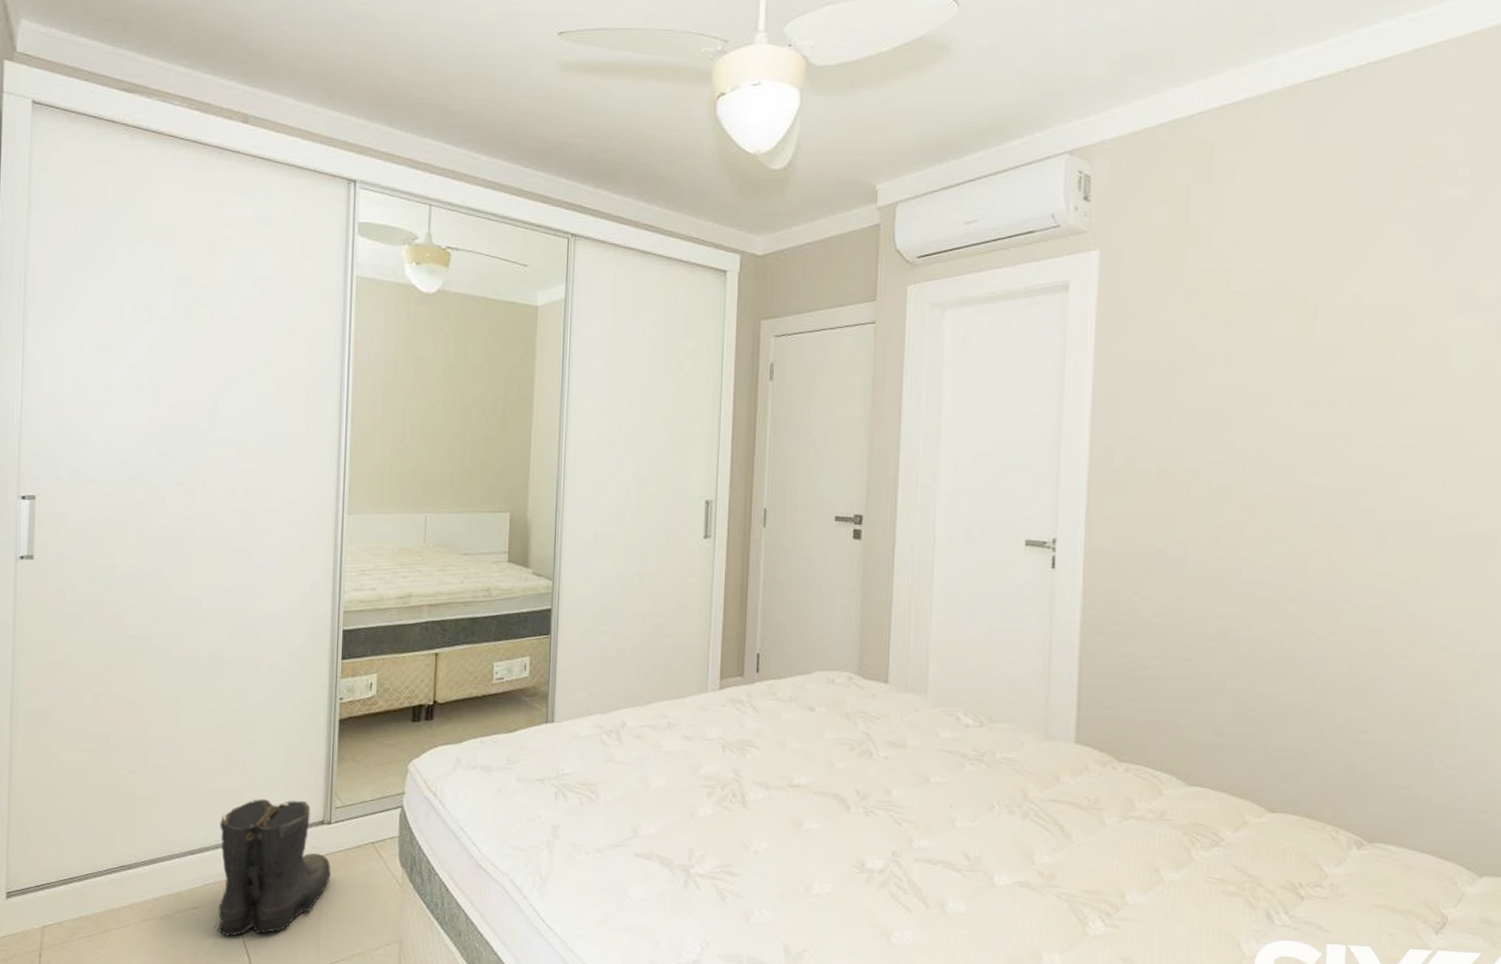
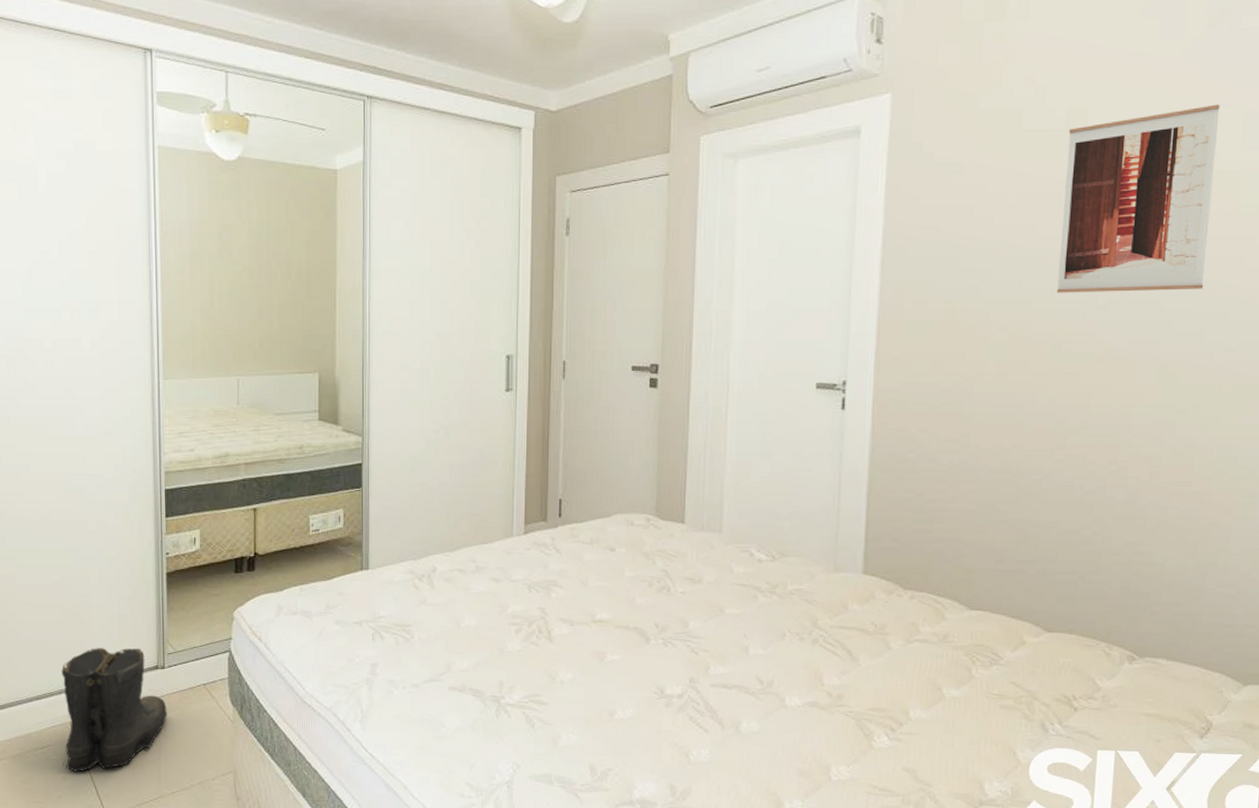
wall art: none [1271,272,1429,457] -> present [1057,104,1220,293]

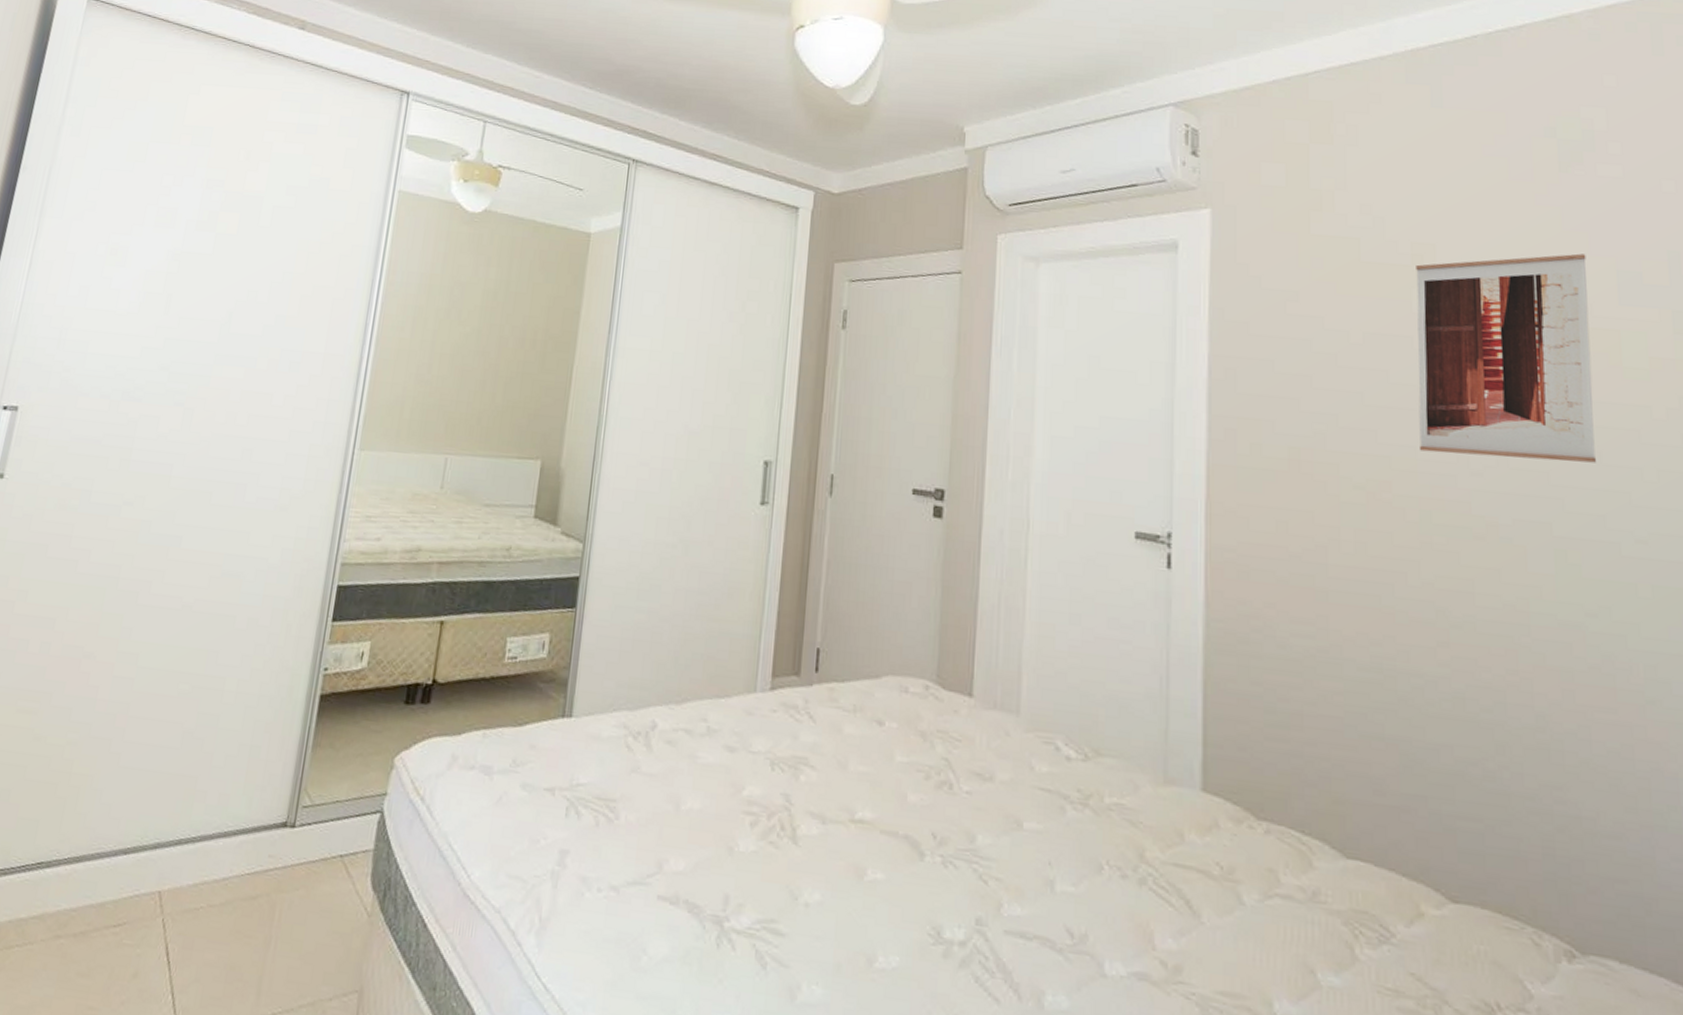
boots: present [61,648,167,772] -> none [137,788,288,968]

